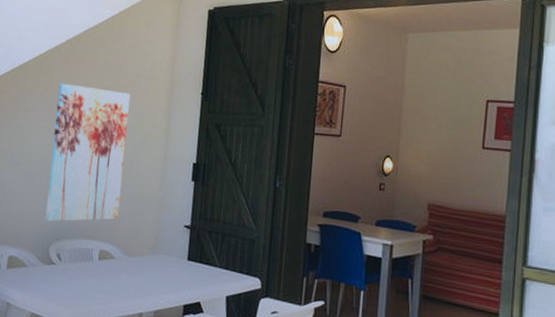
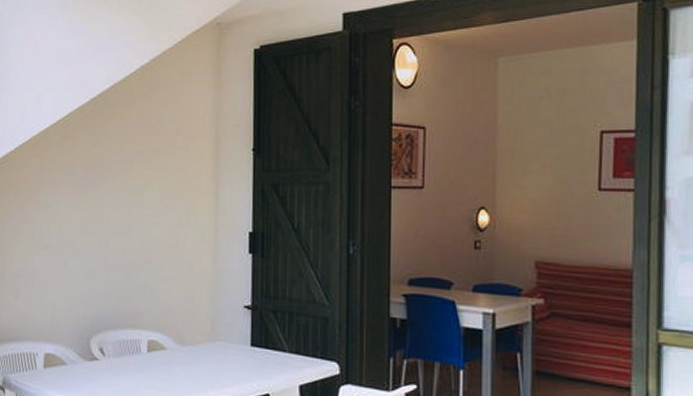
wall art: present [45,83,131,222] -> none [82,149,170,312]

